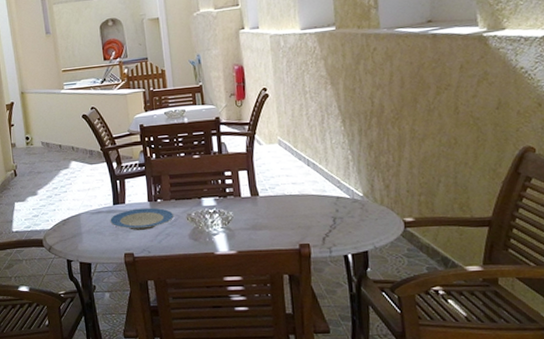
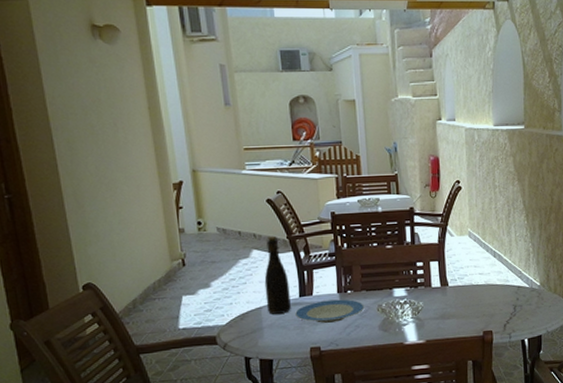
bottle: none [82,148,106,221] -> present [264,235,291,314]

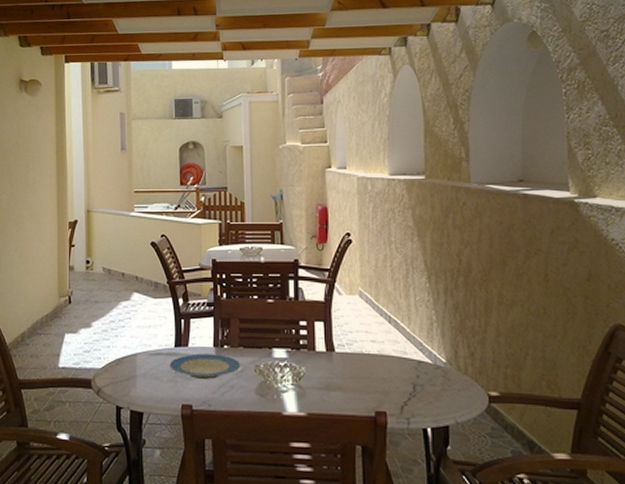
bottle: present [264,235,291,314] -> none [142,279,166,363]

